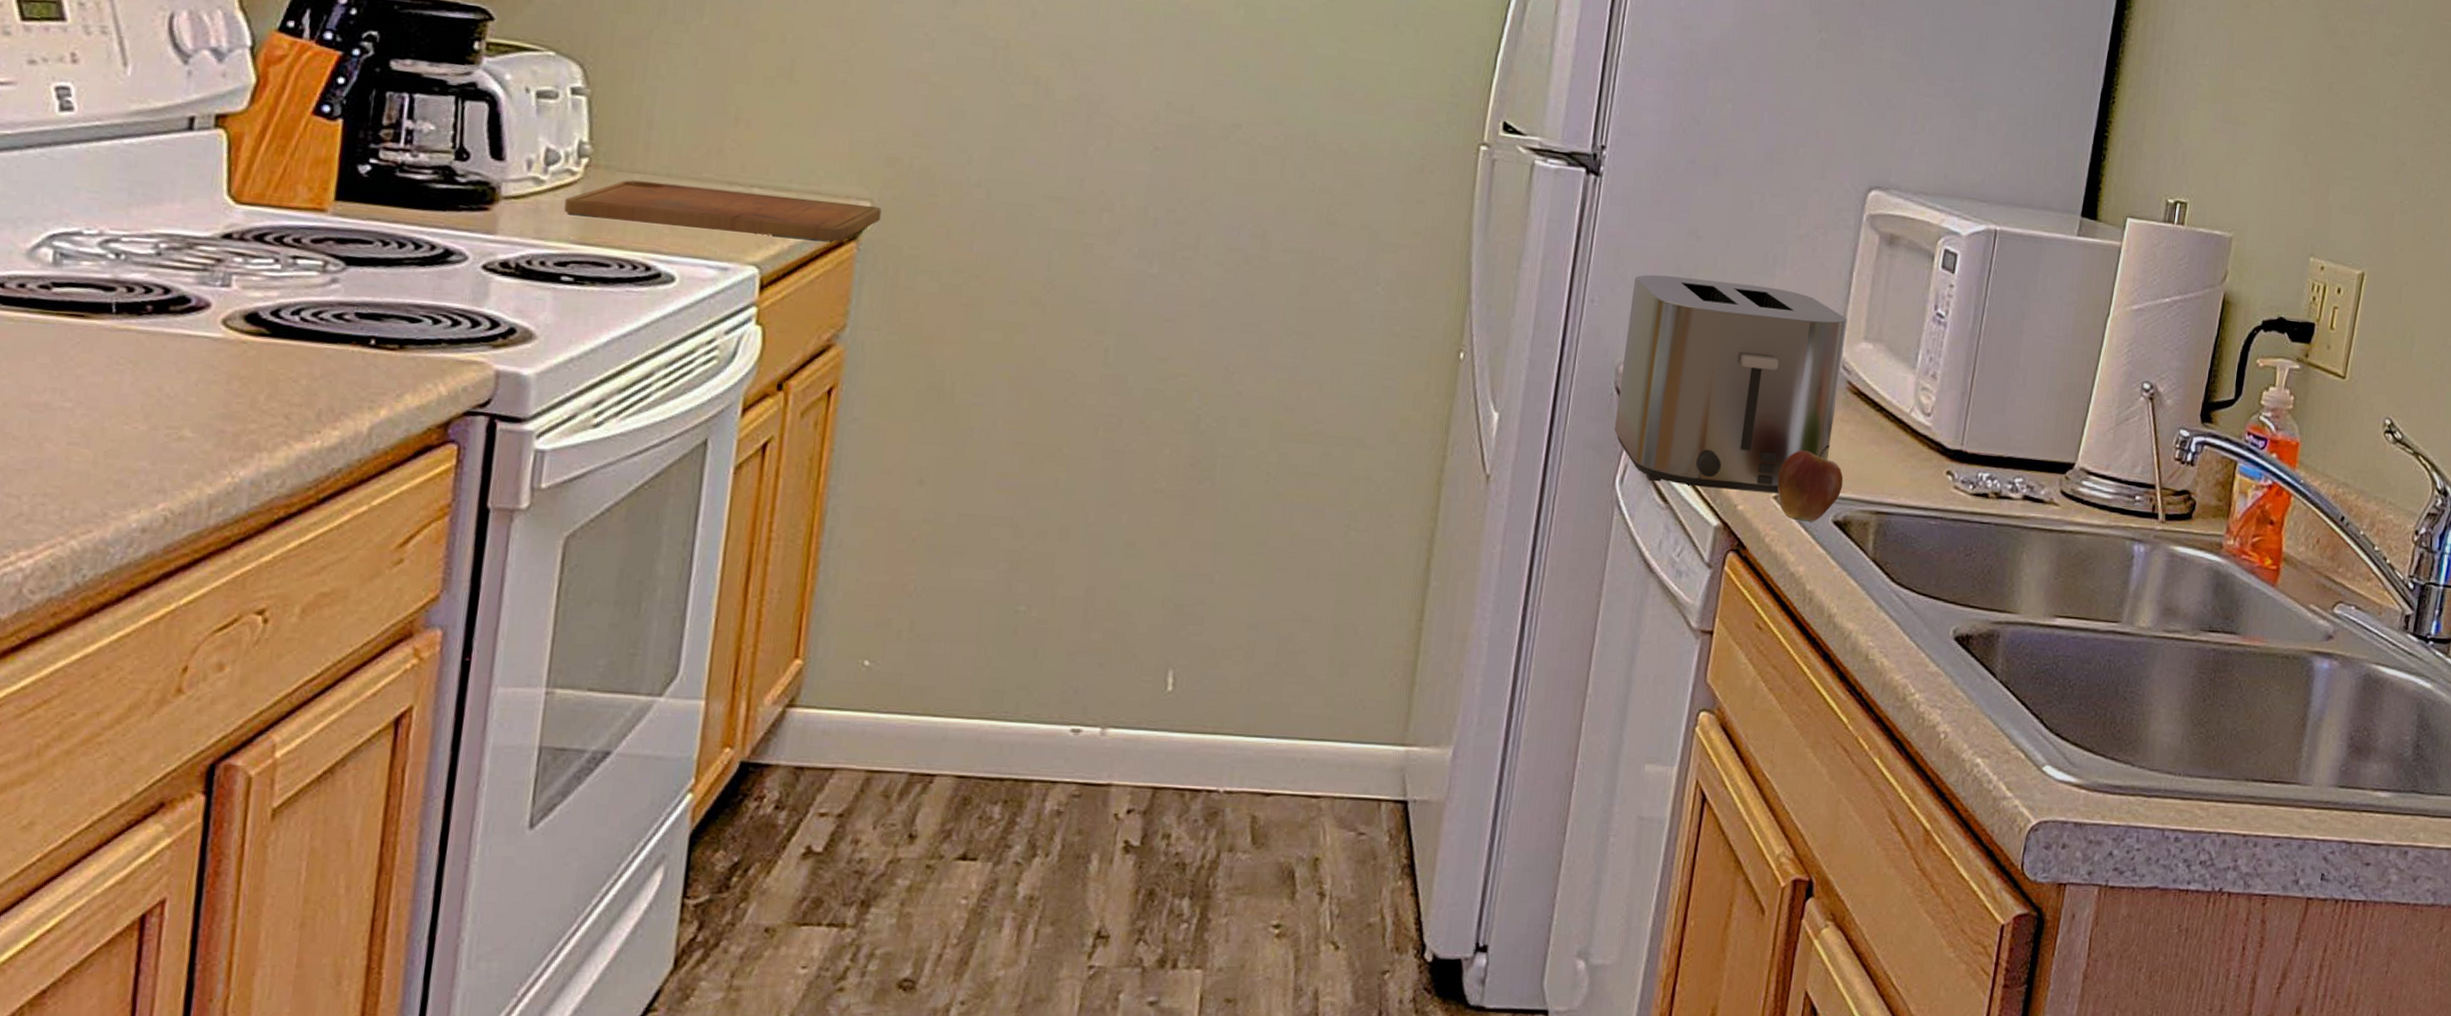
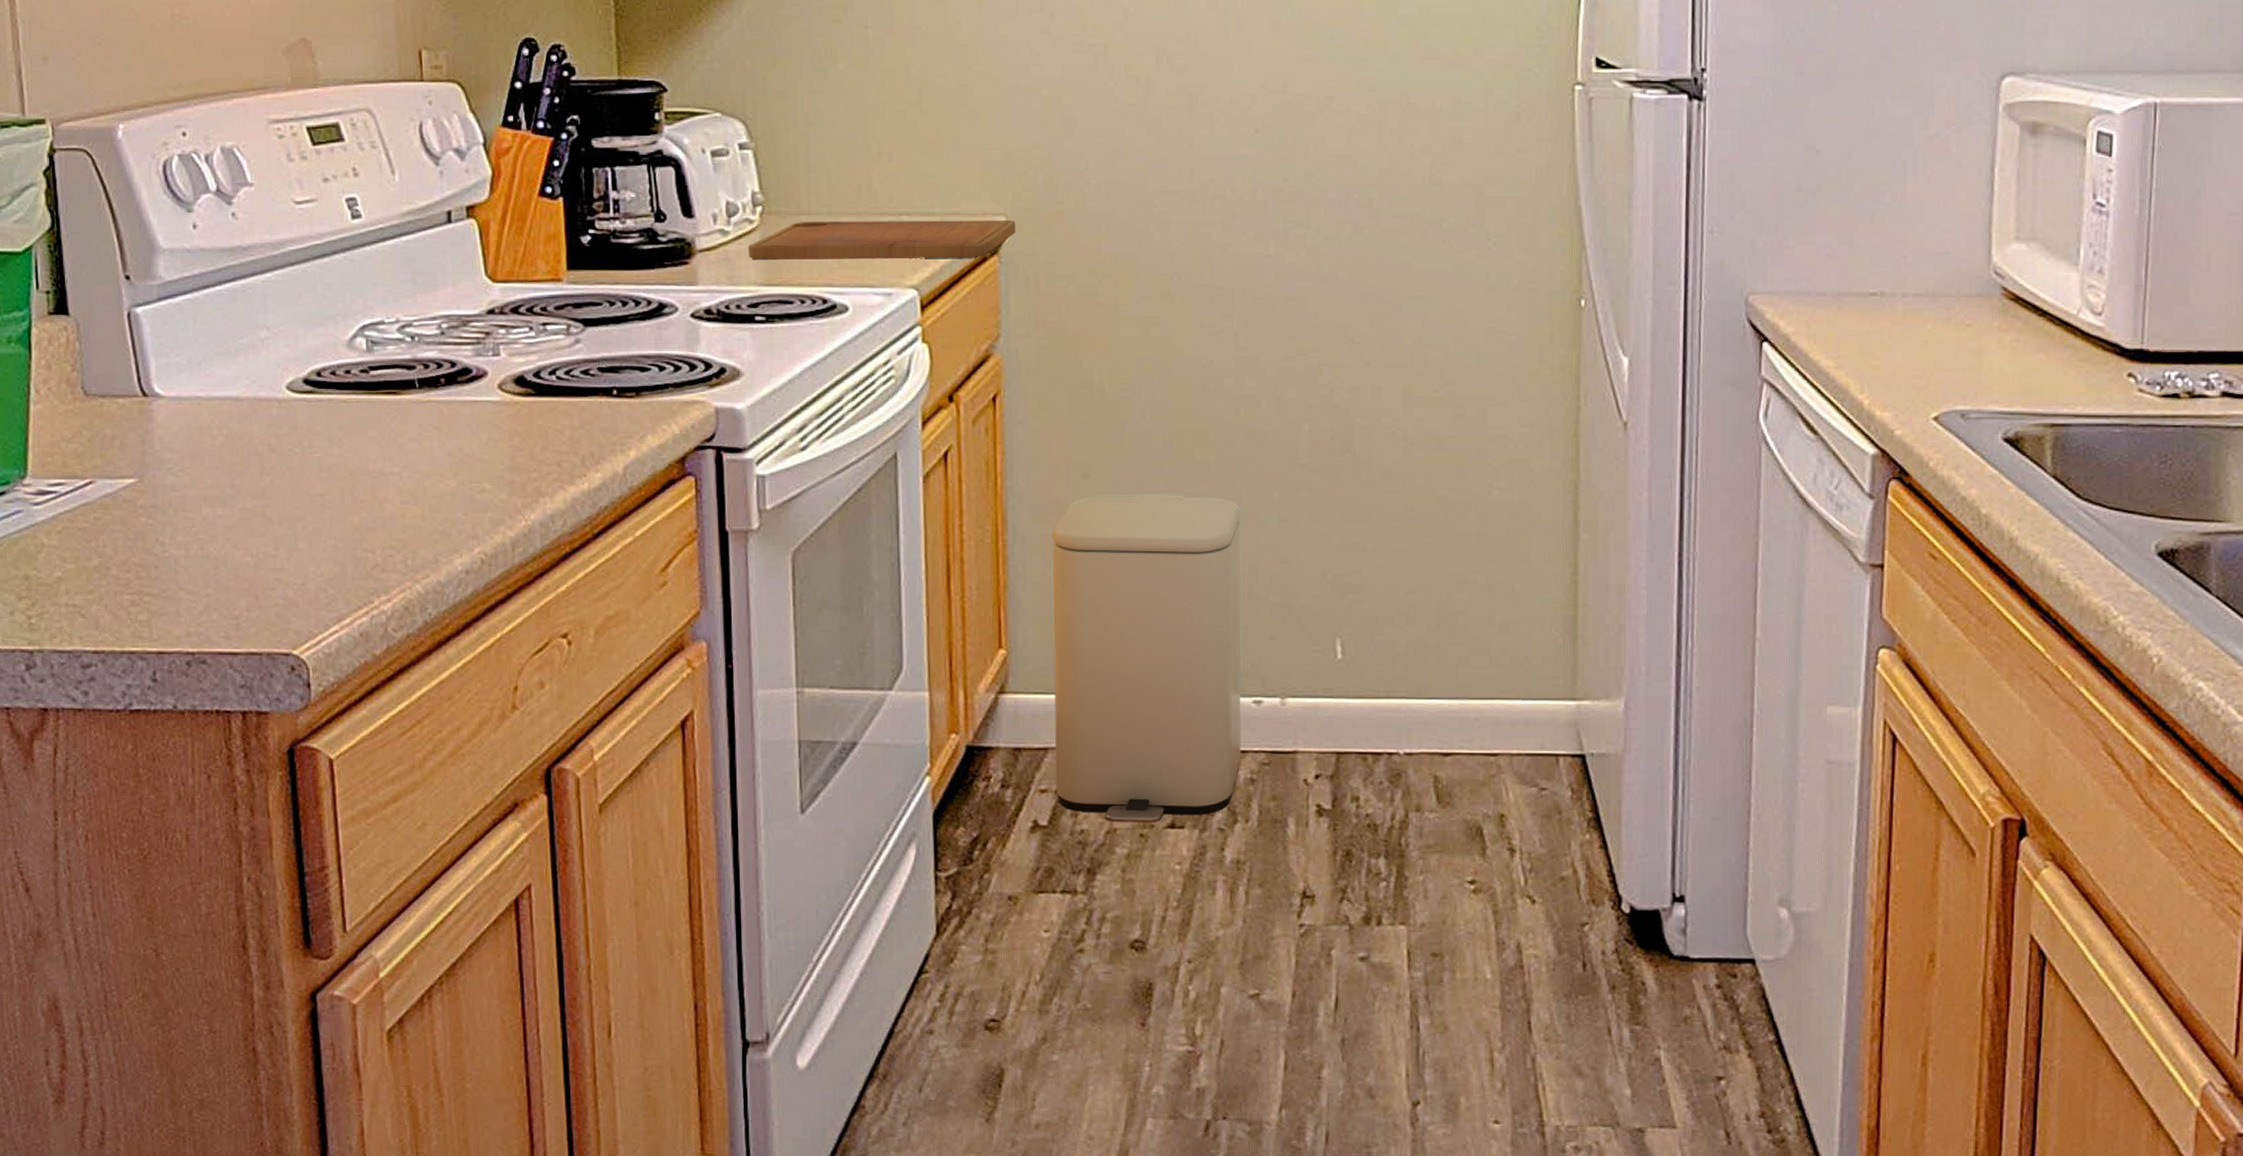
pedal bin: none [837,503,1087,854] -> present [1052,493,1242,823]
toaster: present [1614,274,1847,493] -> none [1751,195,1994,415]
fruit: present [1777,444,1843,522] -> none [1935,357,2010,441]

